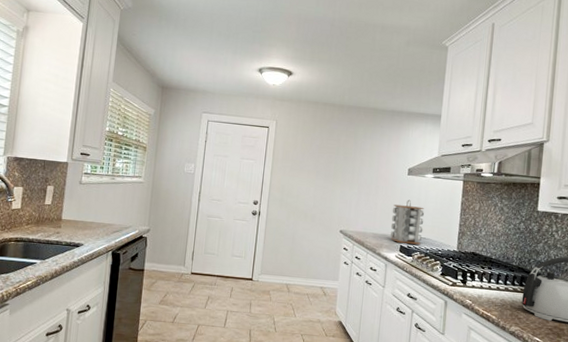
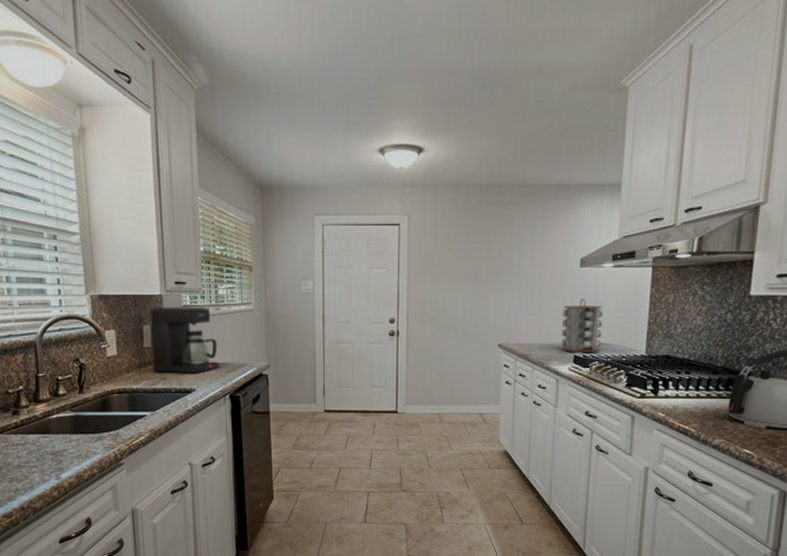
coffee maker: none [48,172,108,231] -> present [150,306,220,374]

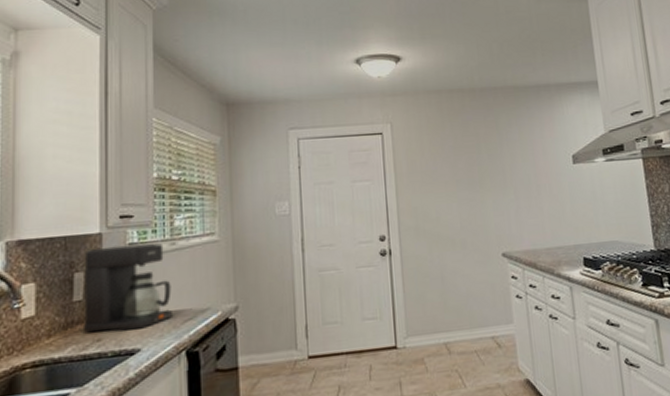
spice rack: present [560,298,604,353] -> none [563,195,609,255]

